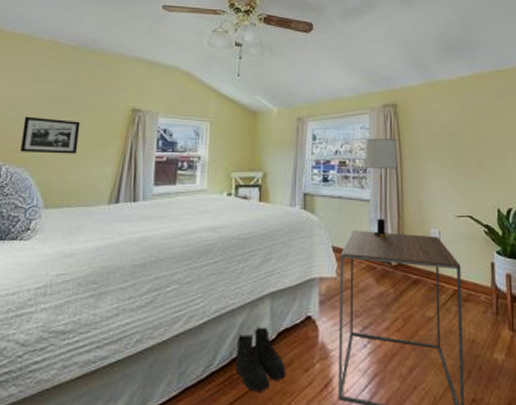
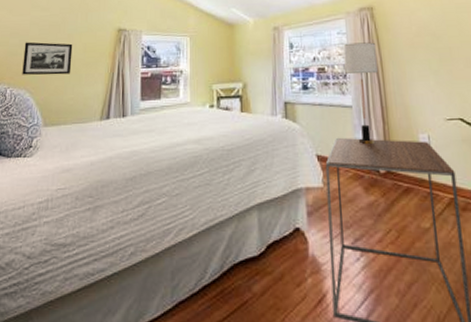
boots: present [235,327,286,392] -> none [226,239,277,307]

